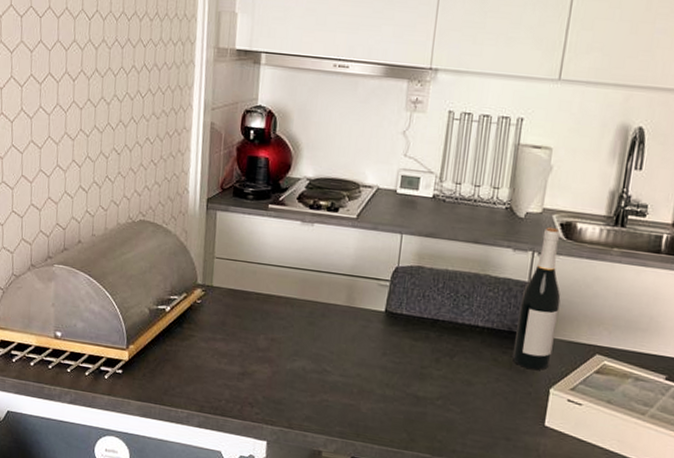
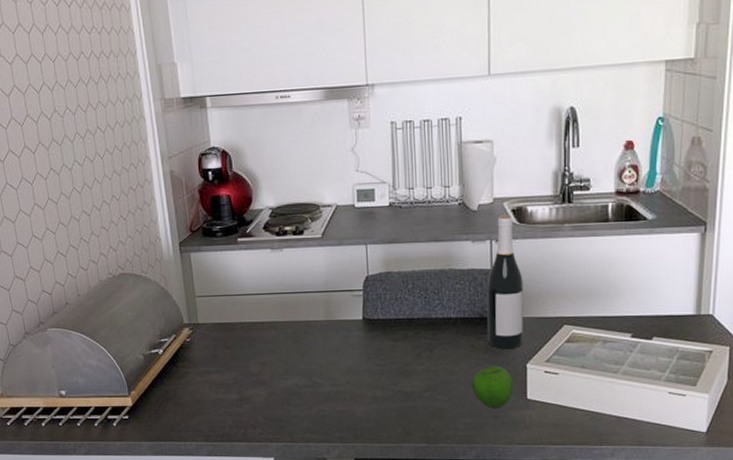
apple: none [488,383,533,430] -> present [472,365,514,408]

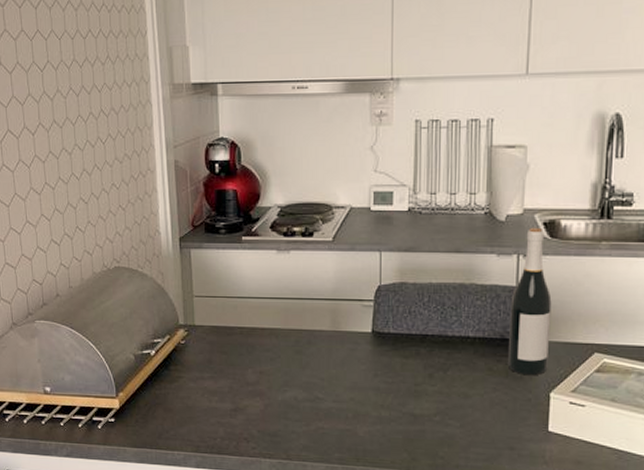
apple: present [472,365,514,408] -> none [488,392,534,438]

